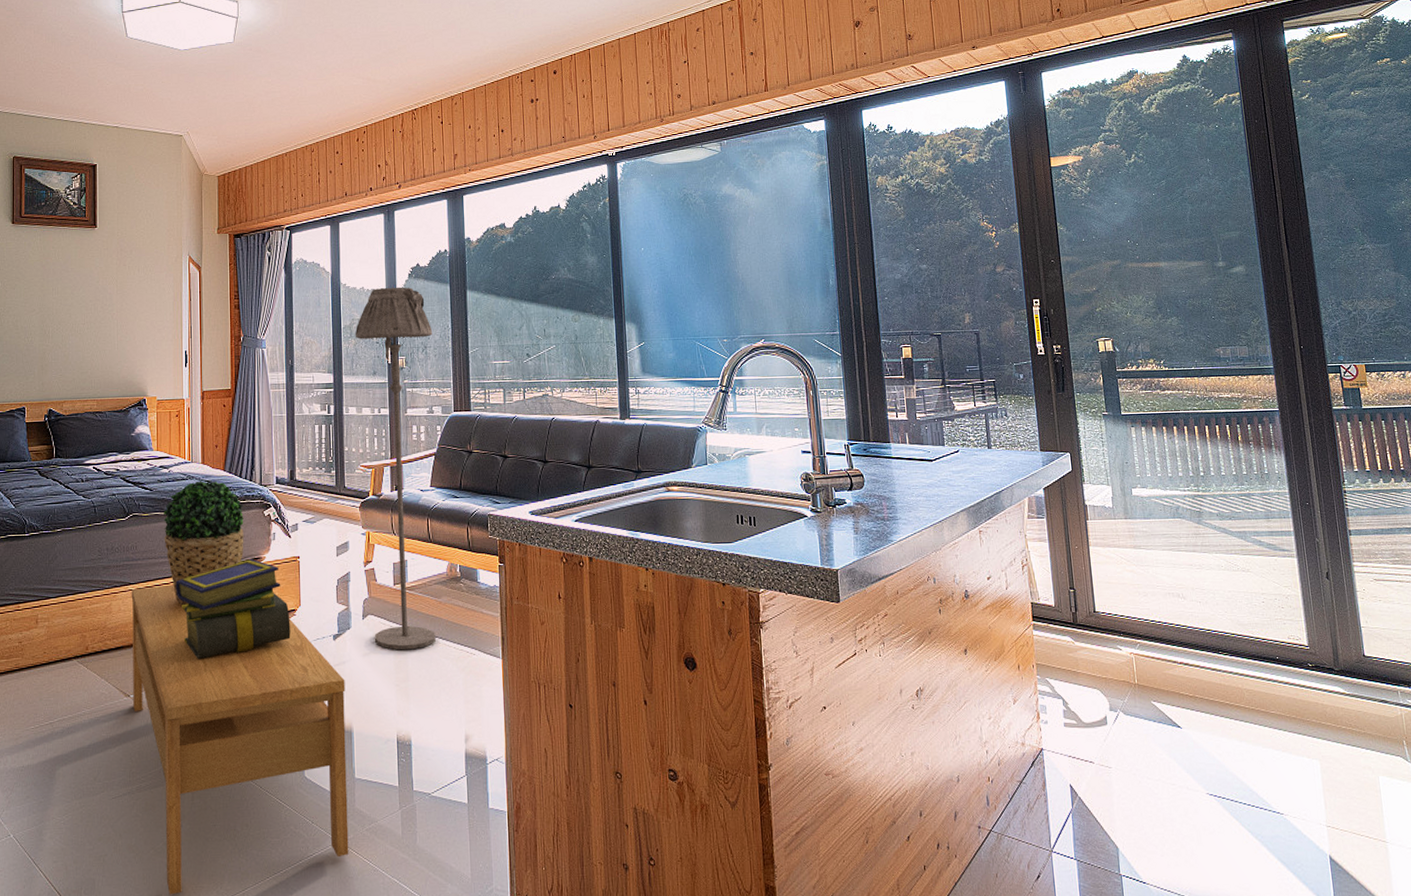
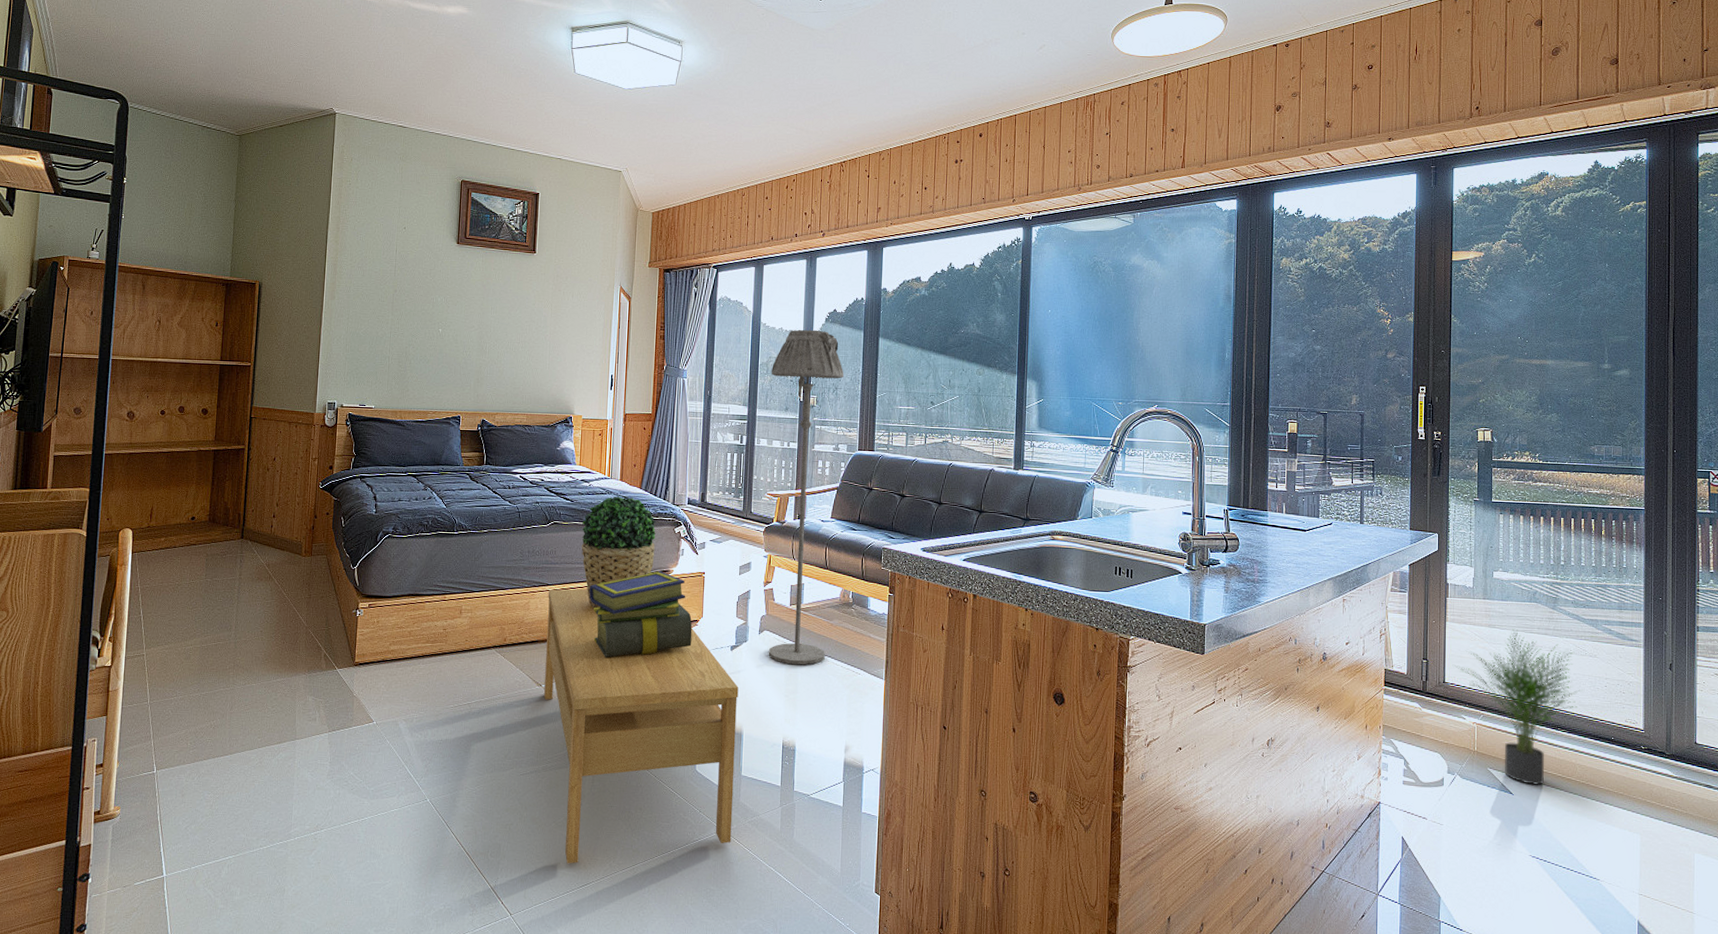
potted plant: none [1103,548,1237,717] -> present [1455,629,1580,786]

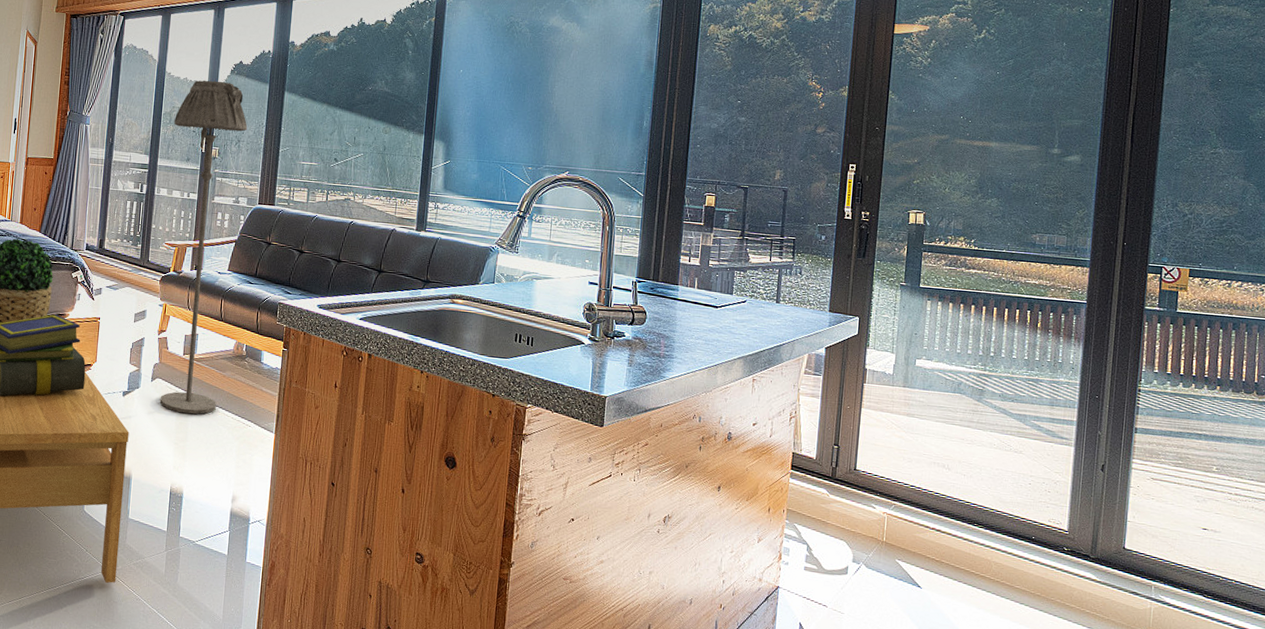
potted plant: present [1455,629,1580,786] -> none [867,419,1002,581]

